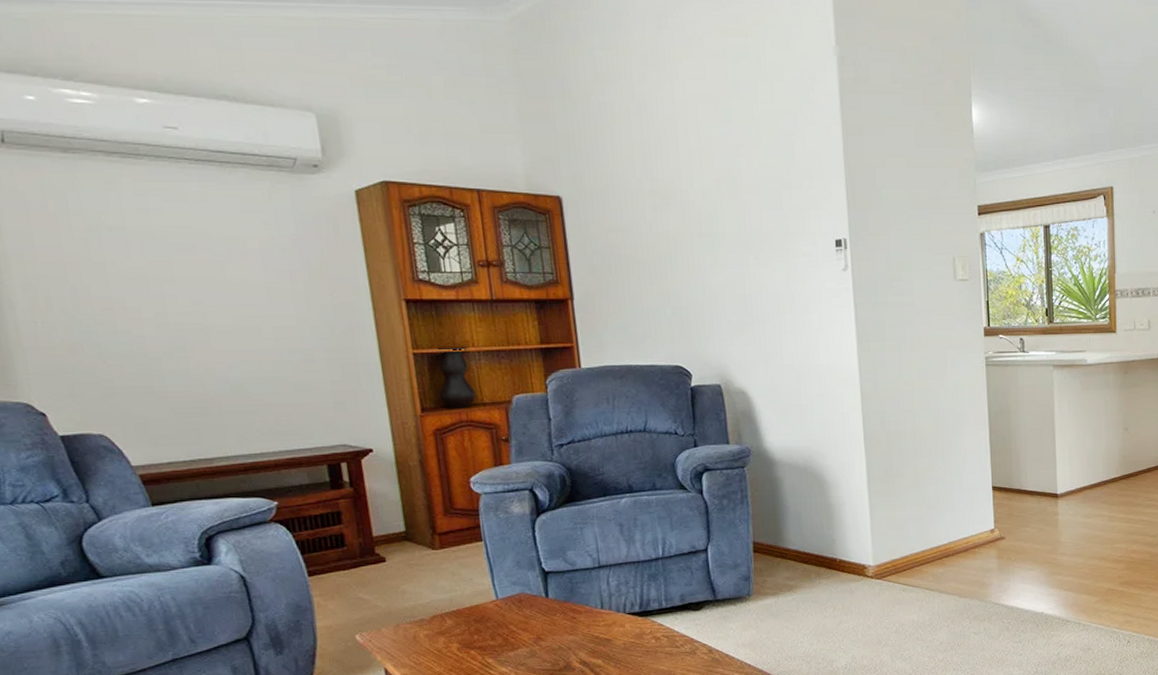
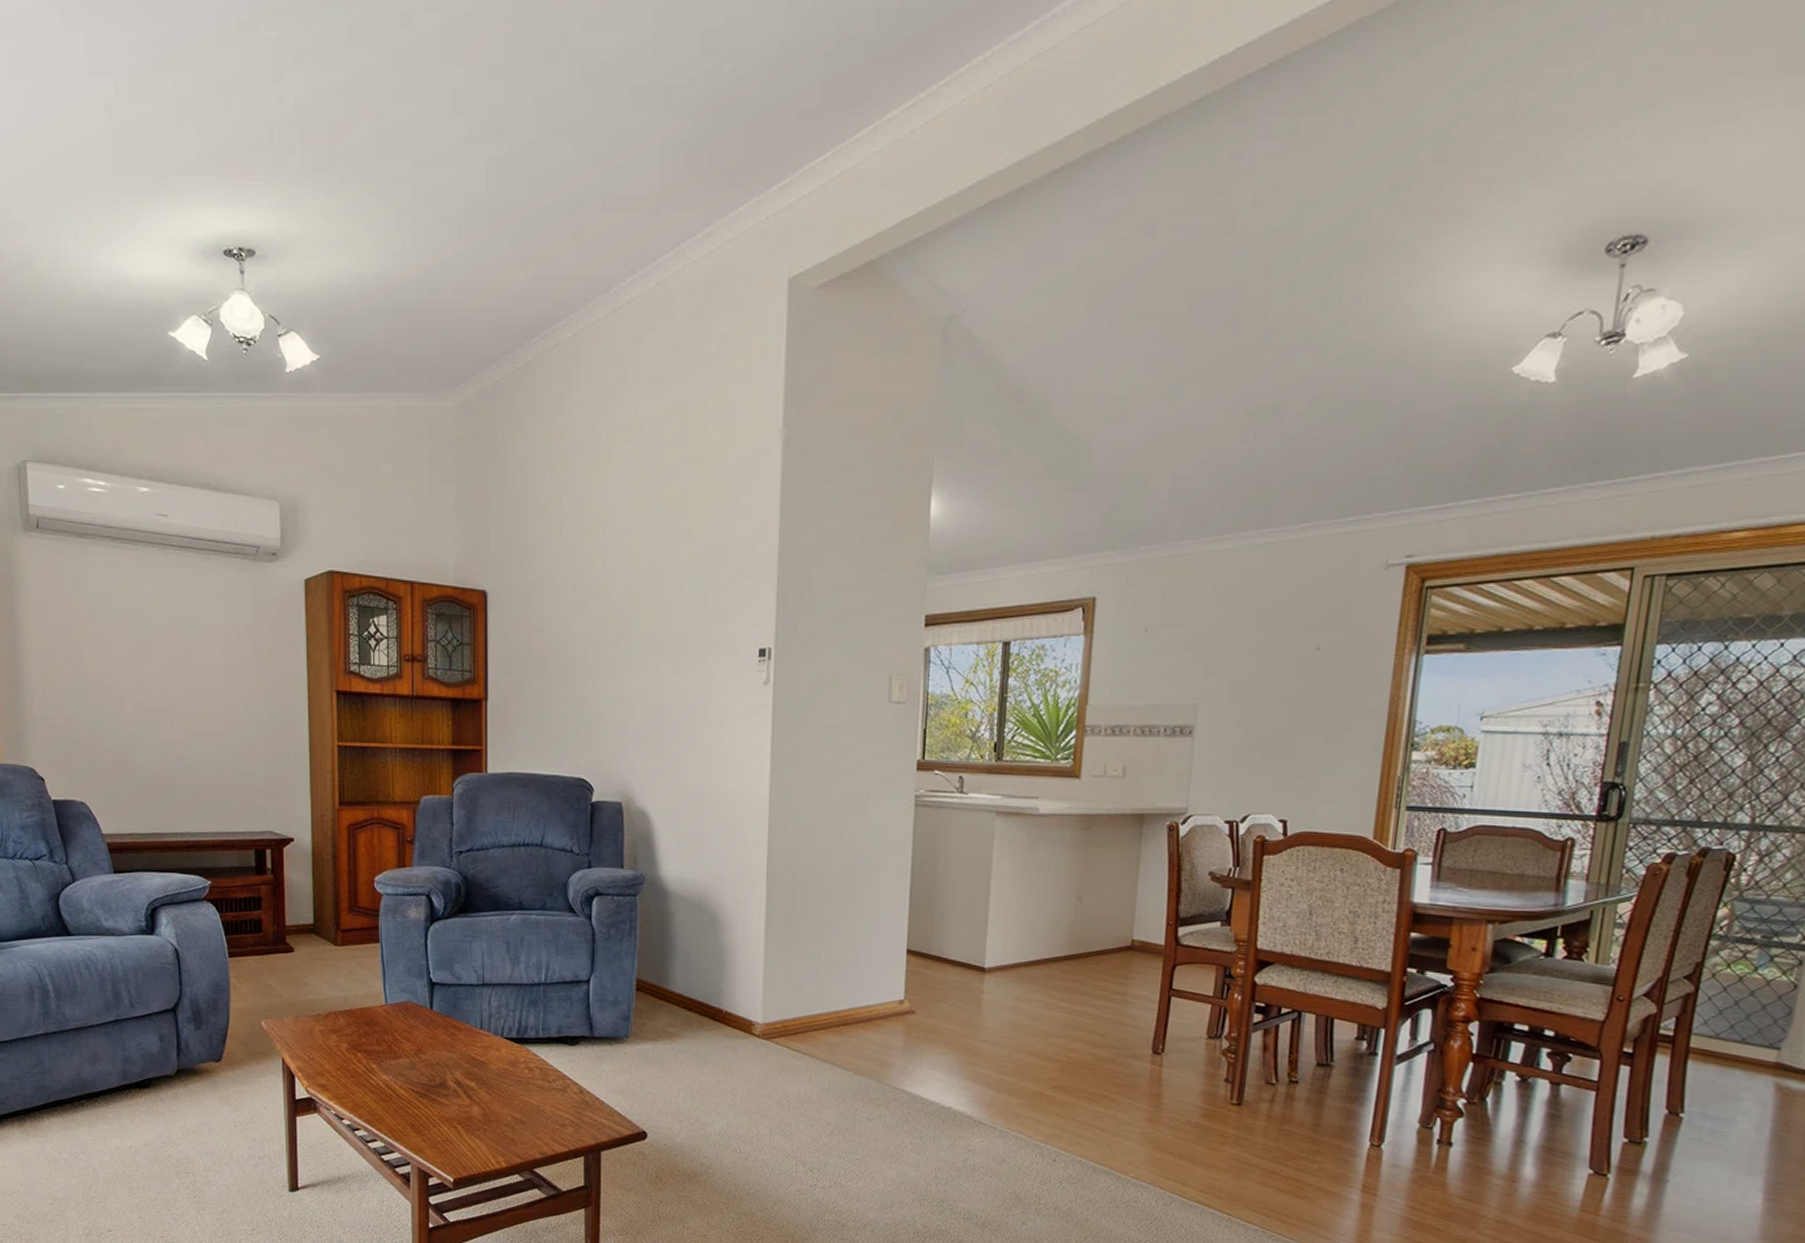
vase: present [435,346,476,409] -> none [355,741,388,806]

